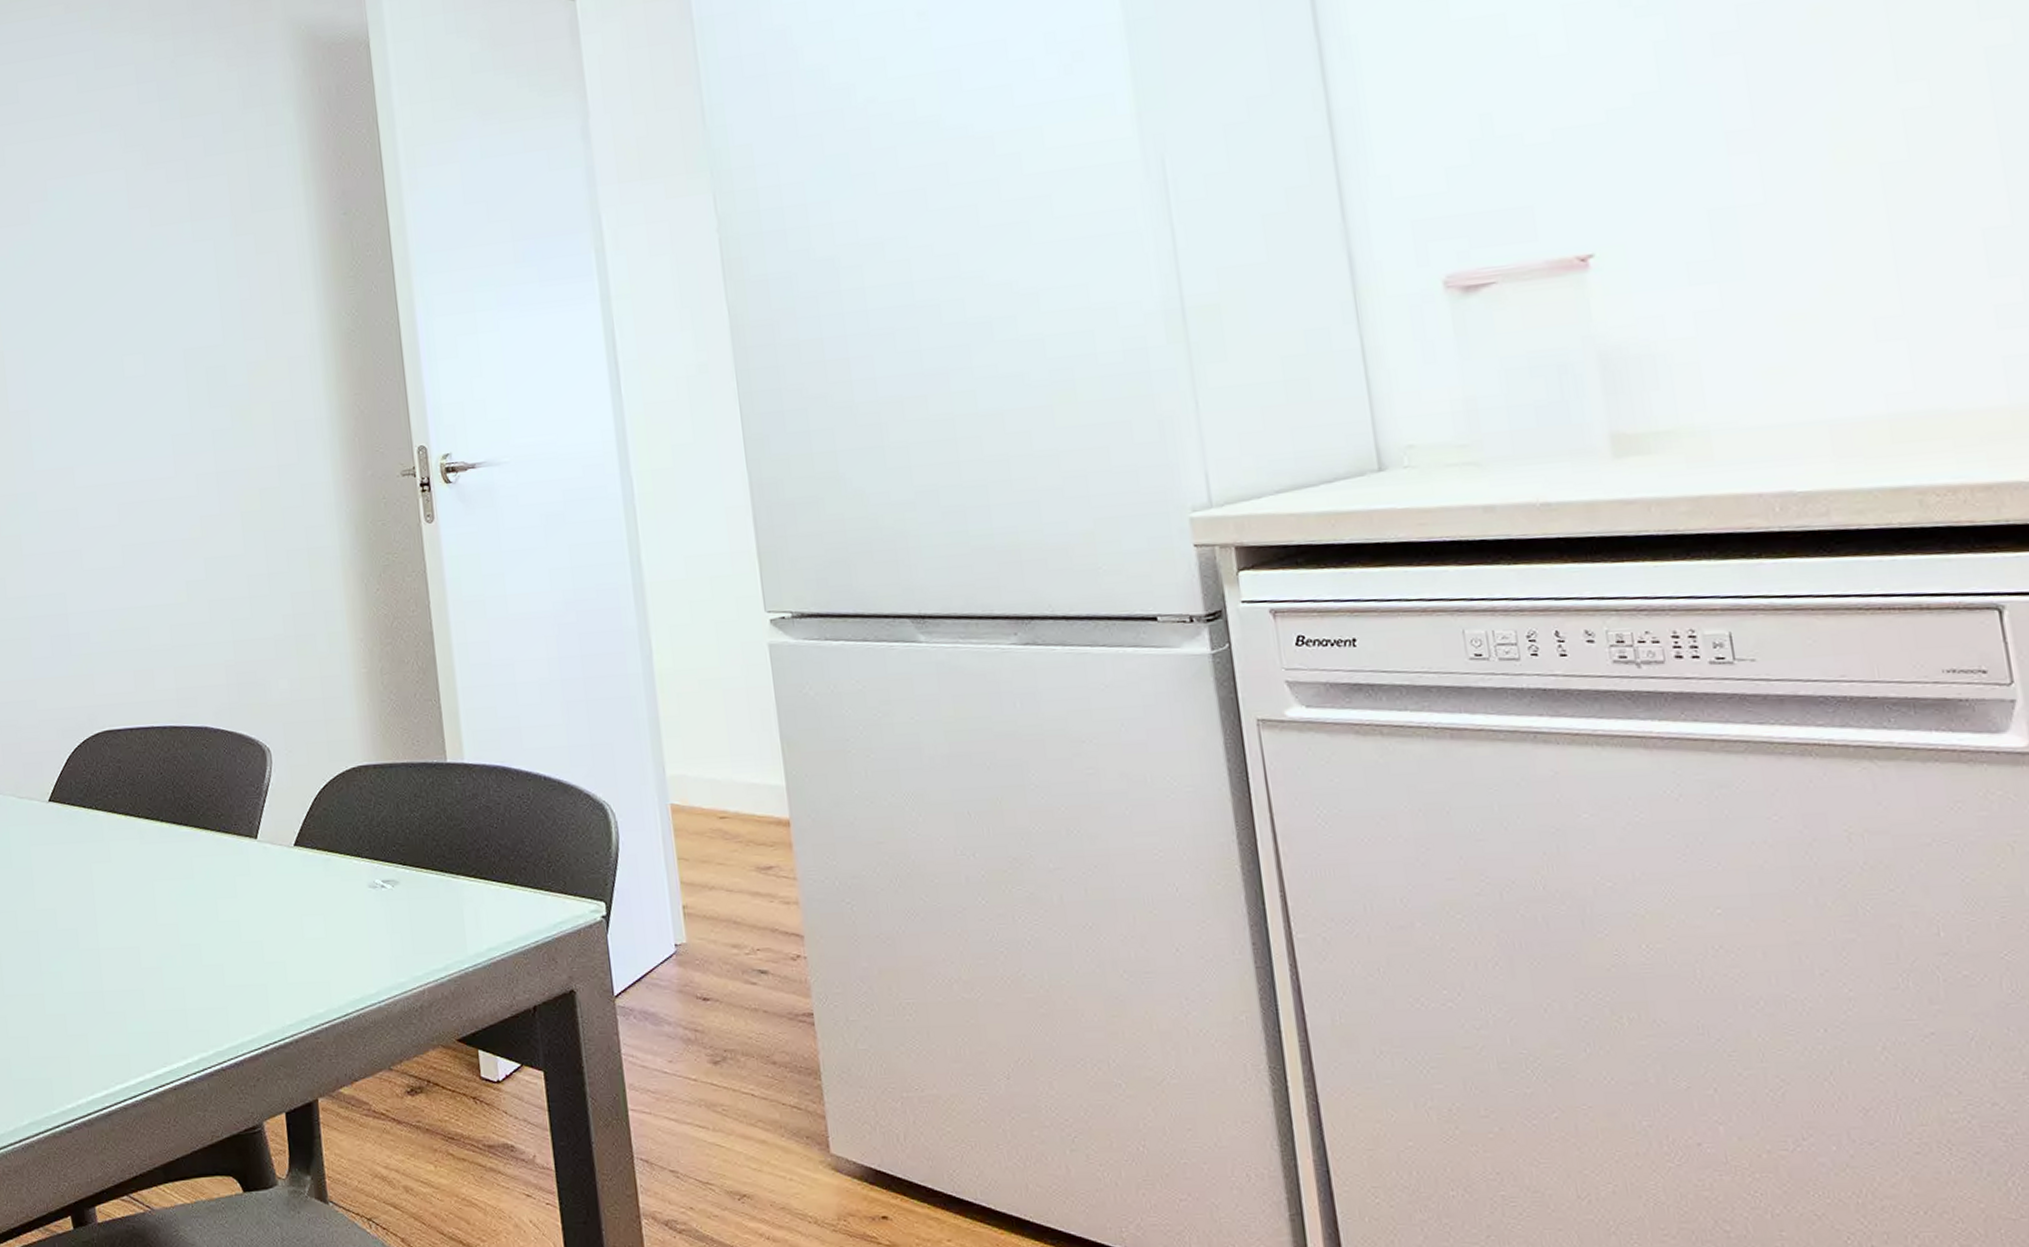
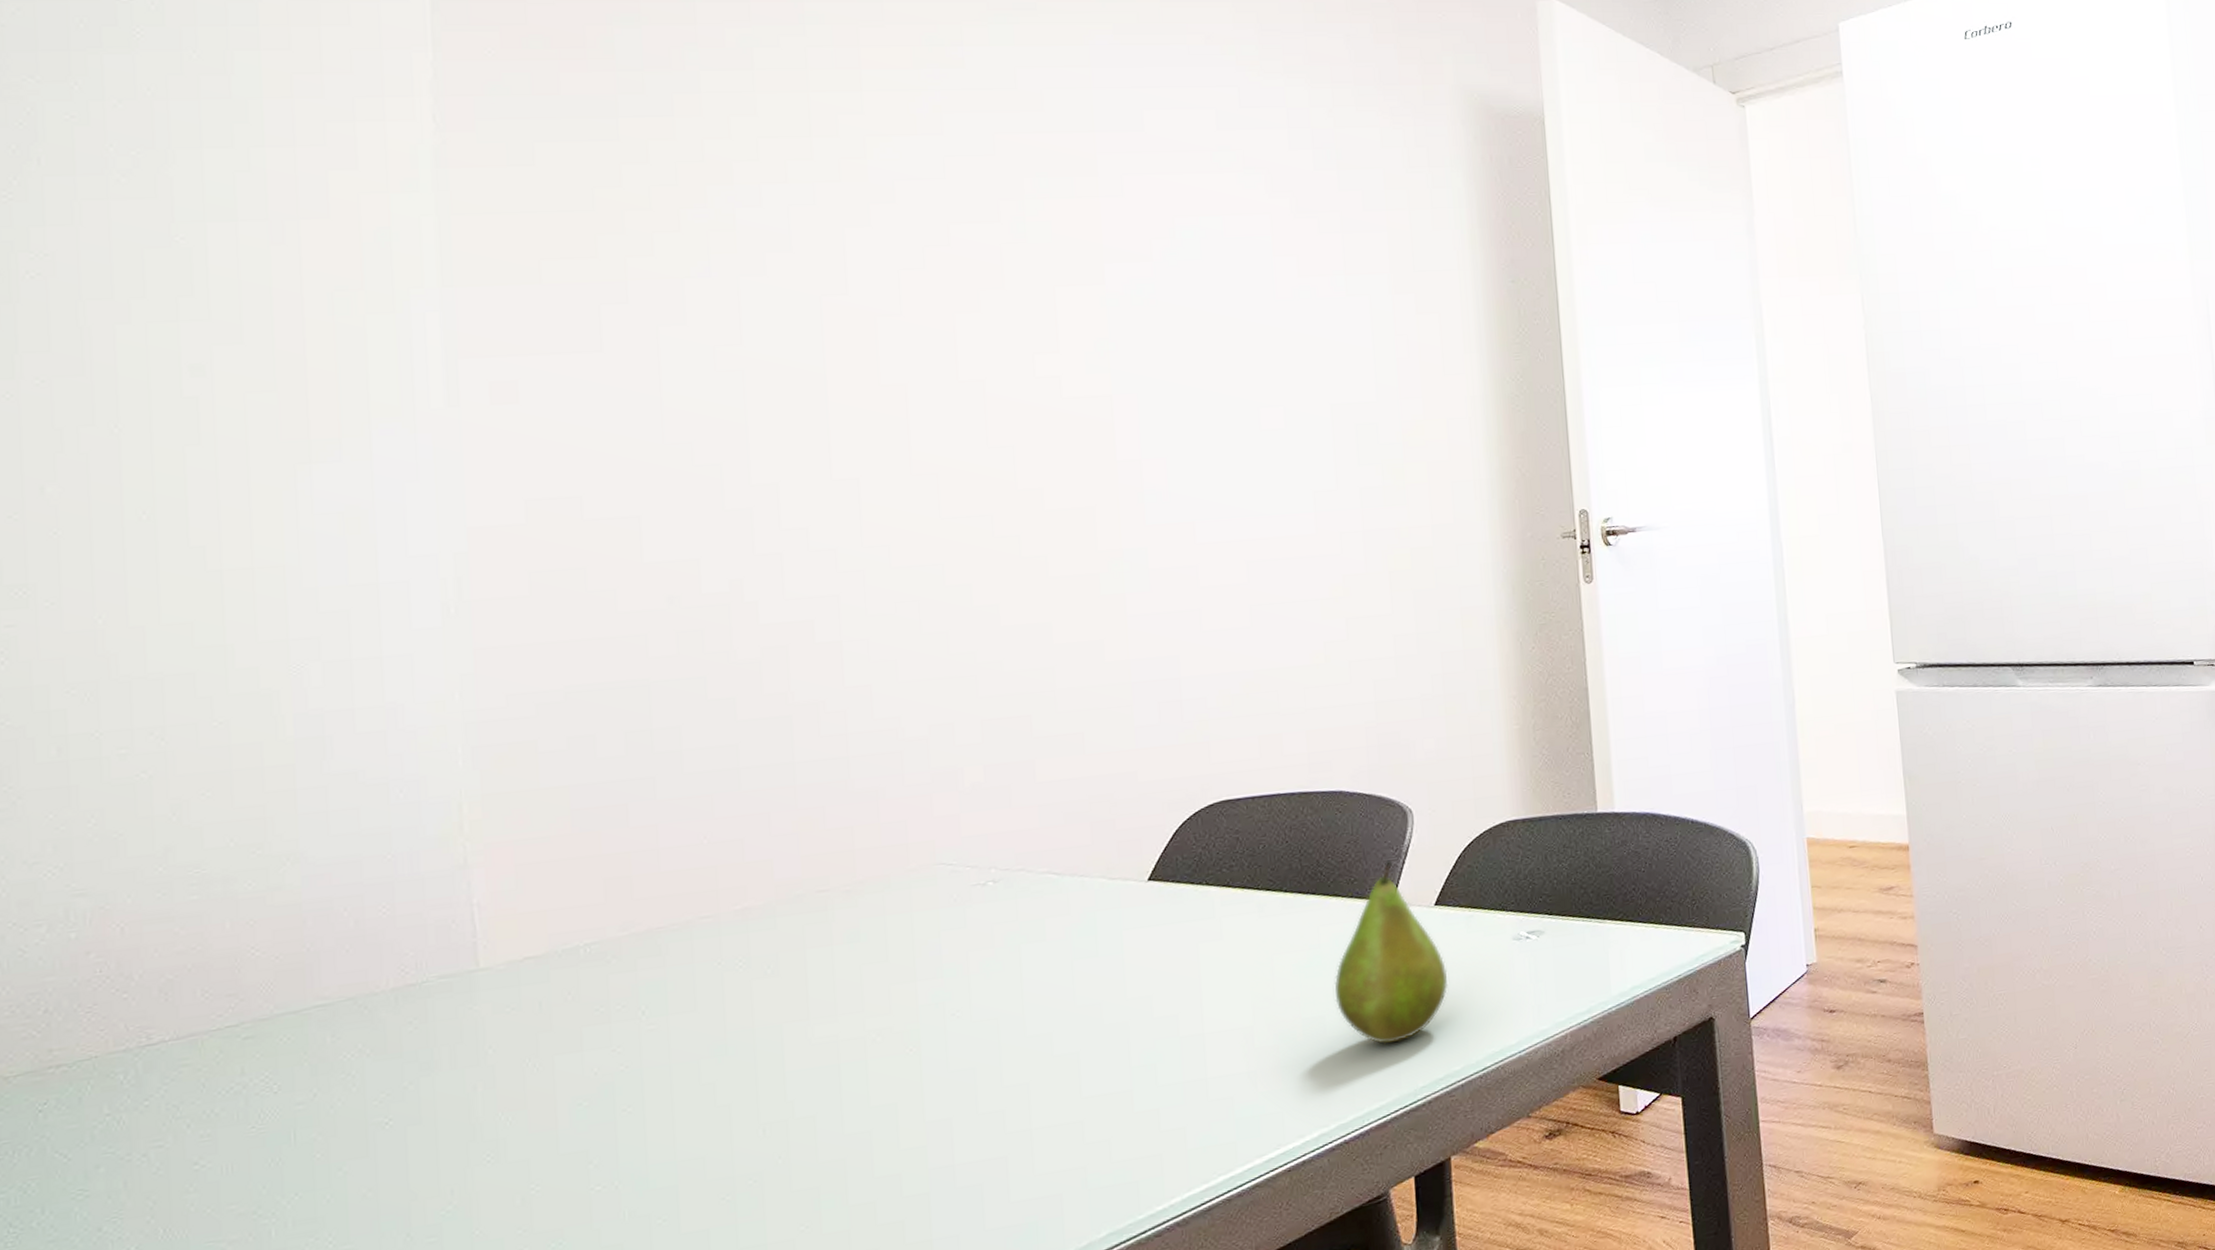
fruit: none [207,797,310,979] -> present [1334,860,1449,1045]

